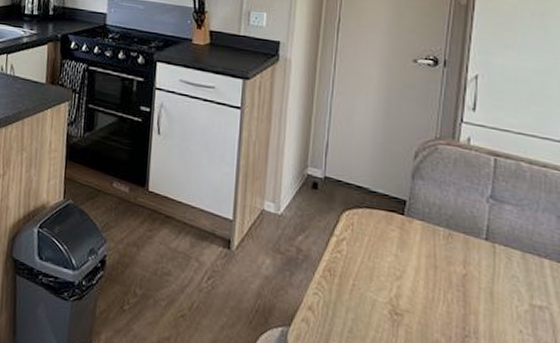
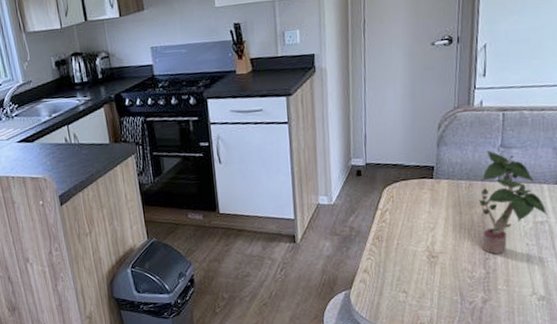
potted plant: none [460,197,549,334] -> present [479,150,548,254]

